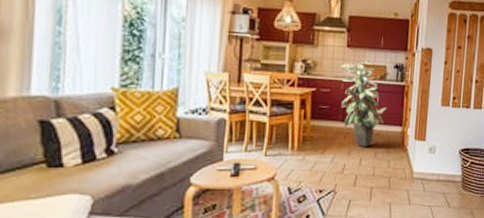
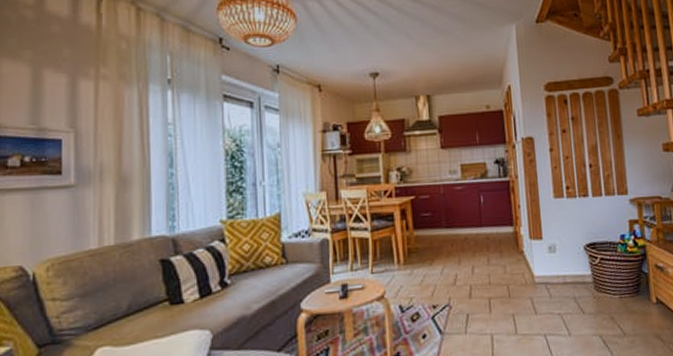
indoor plant: present [340,60,387,147] -> none [437,159,493,254]

